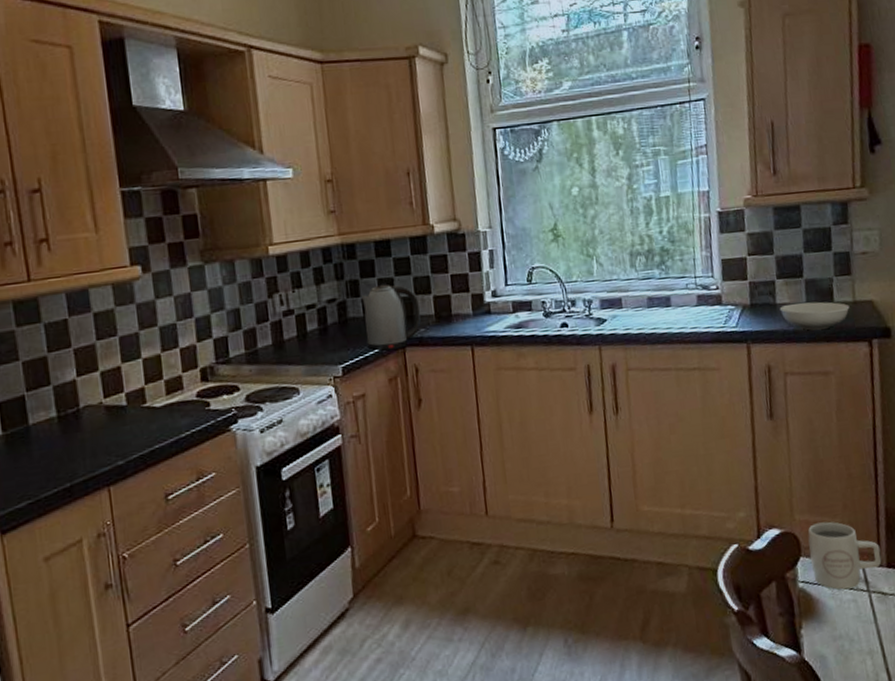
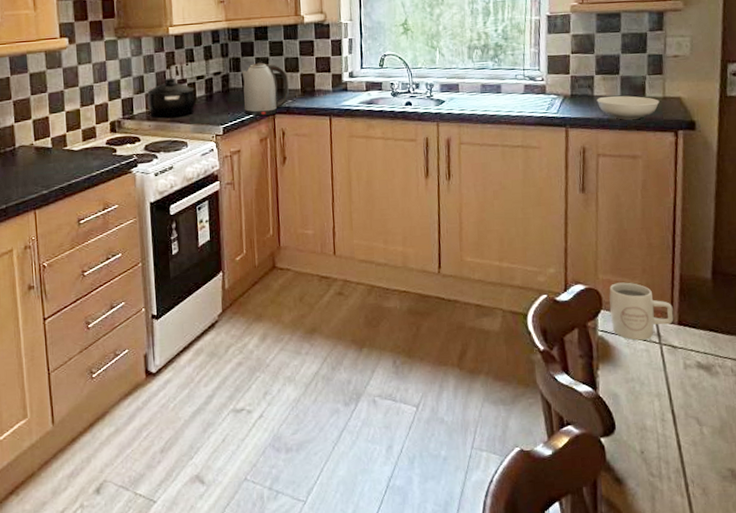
saucepan: none [245,308,306,361] -> present [147,77,195,119]

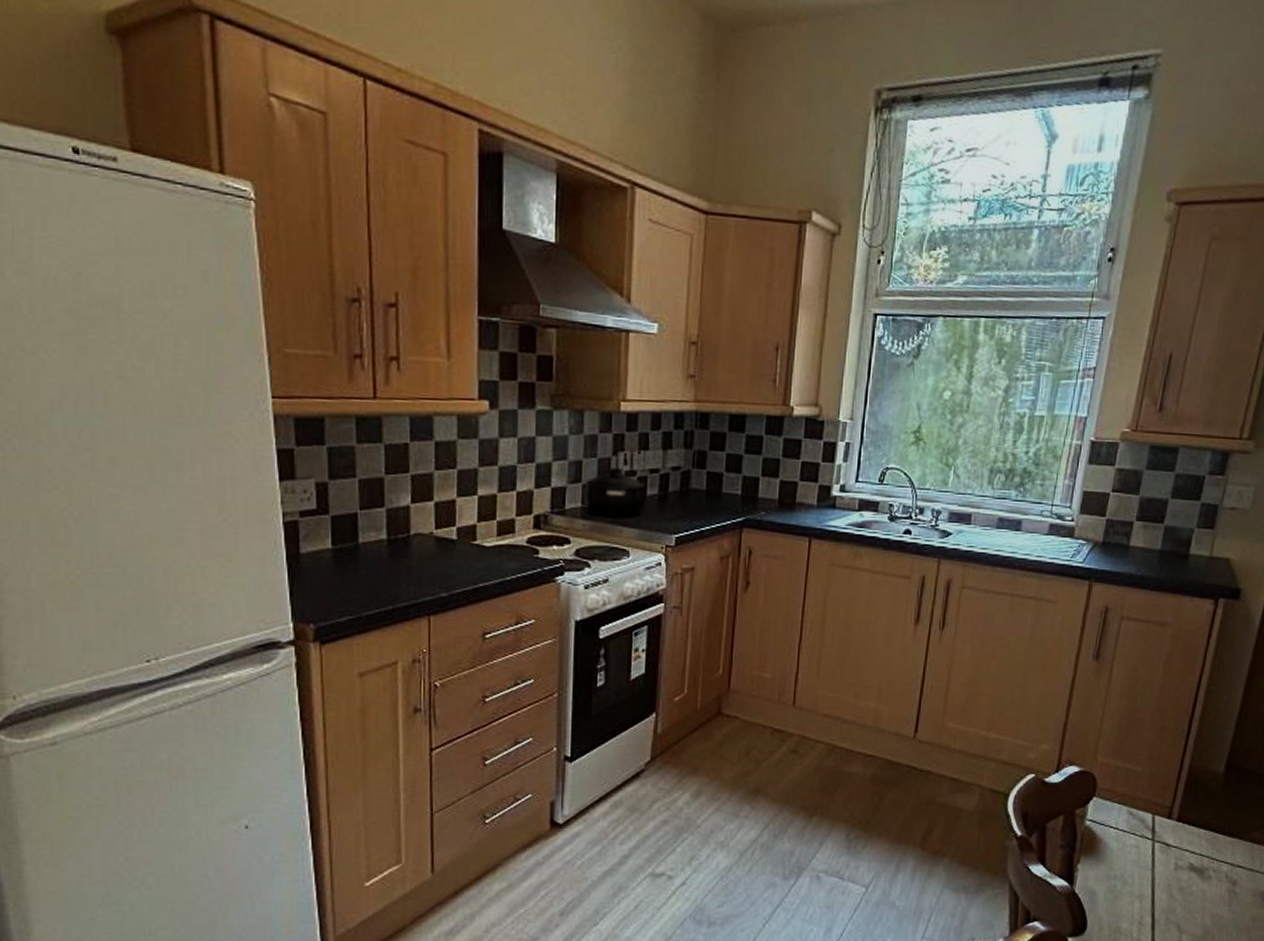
kettle: present [241,62,290,116] -> none [704,460,765,528]
bowl: present [596,95,660,121] -> none [1131,548,1205,581]
mug: present [609,282,674,341] -> none [1102,768,1175,835]

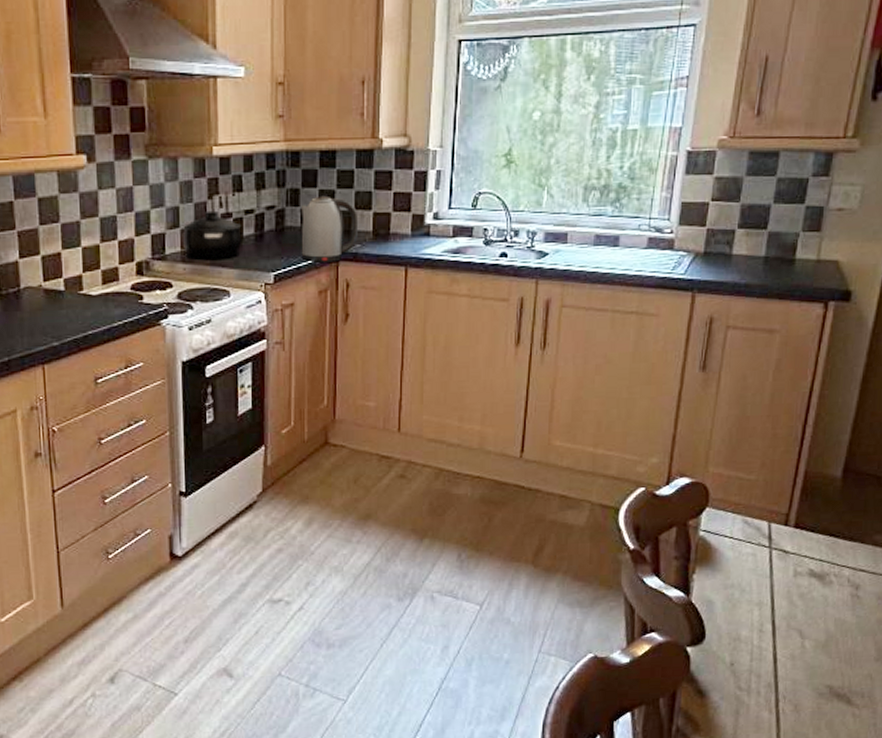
kettle: none [704,460,765,528] -> present [300,195,359,263]

